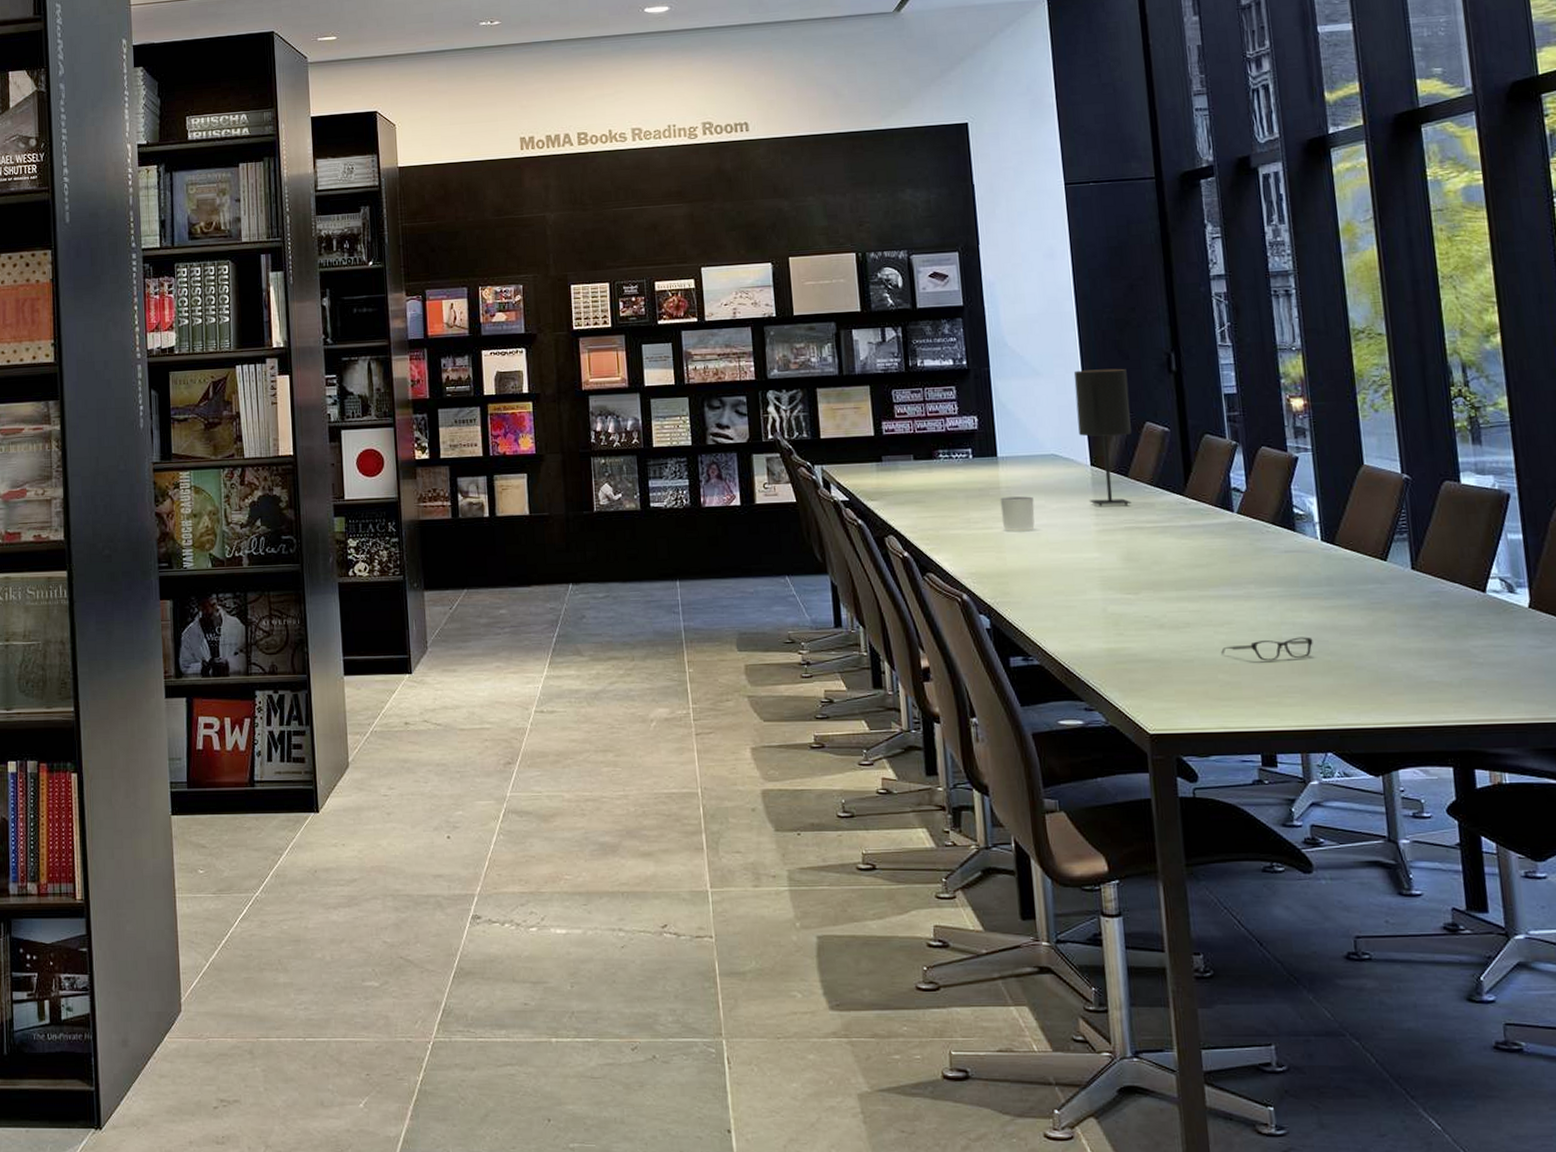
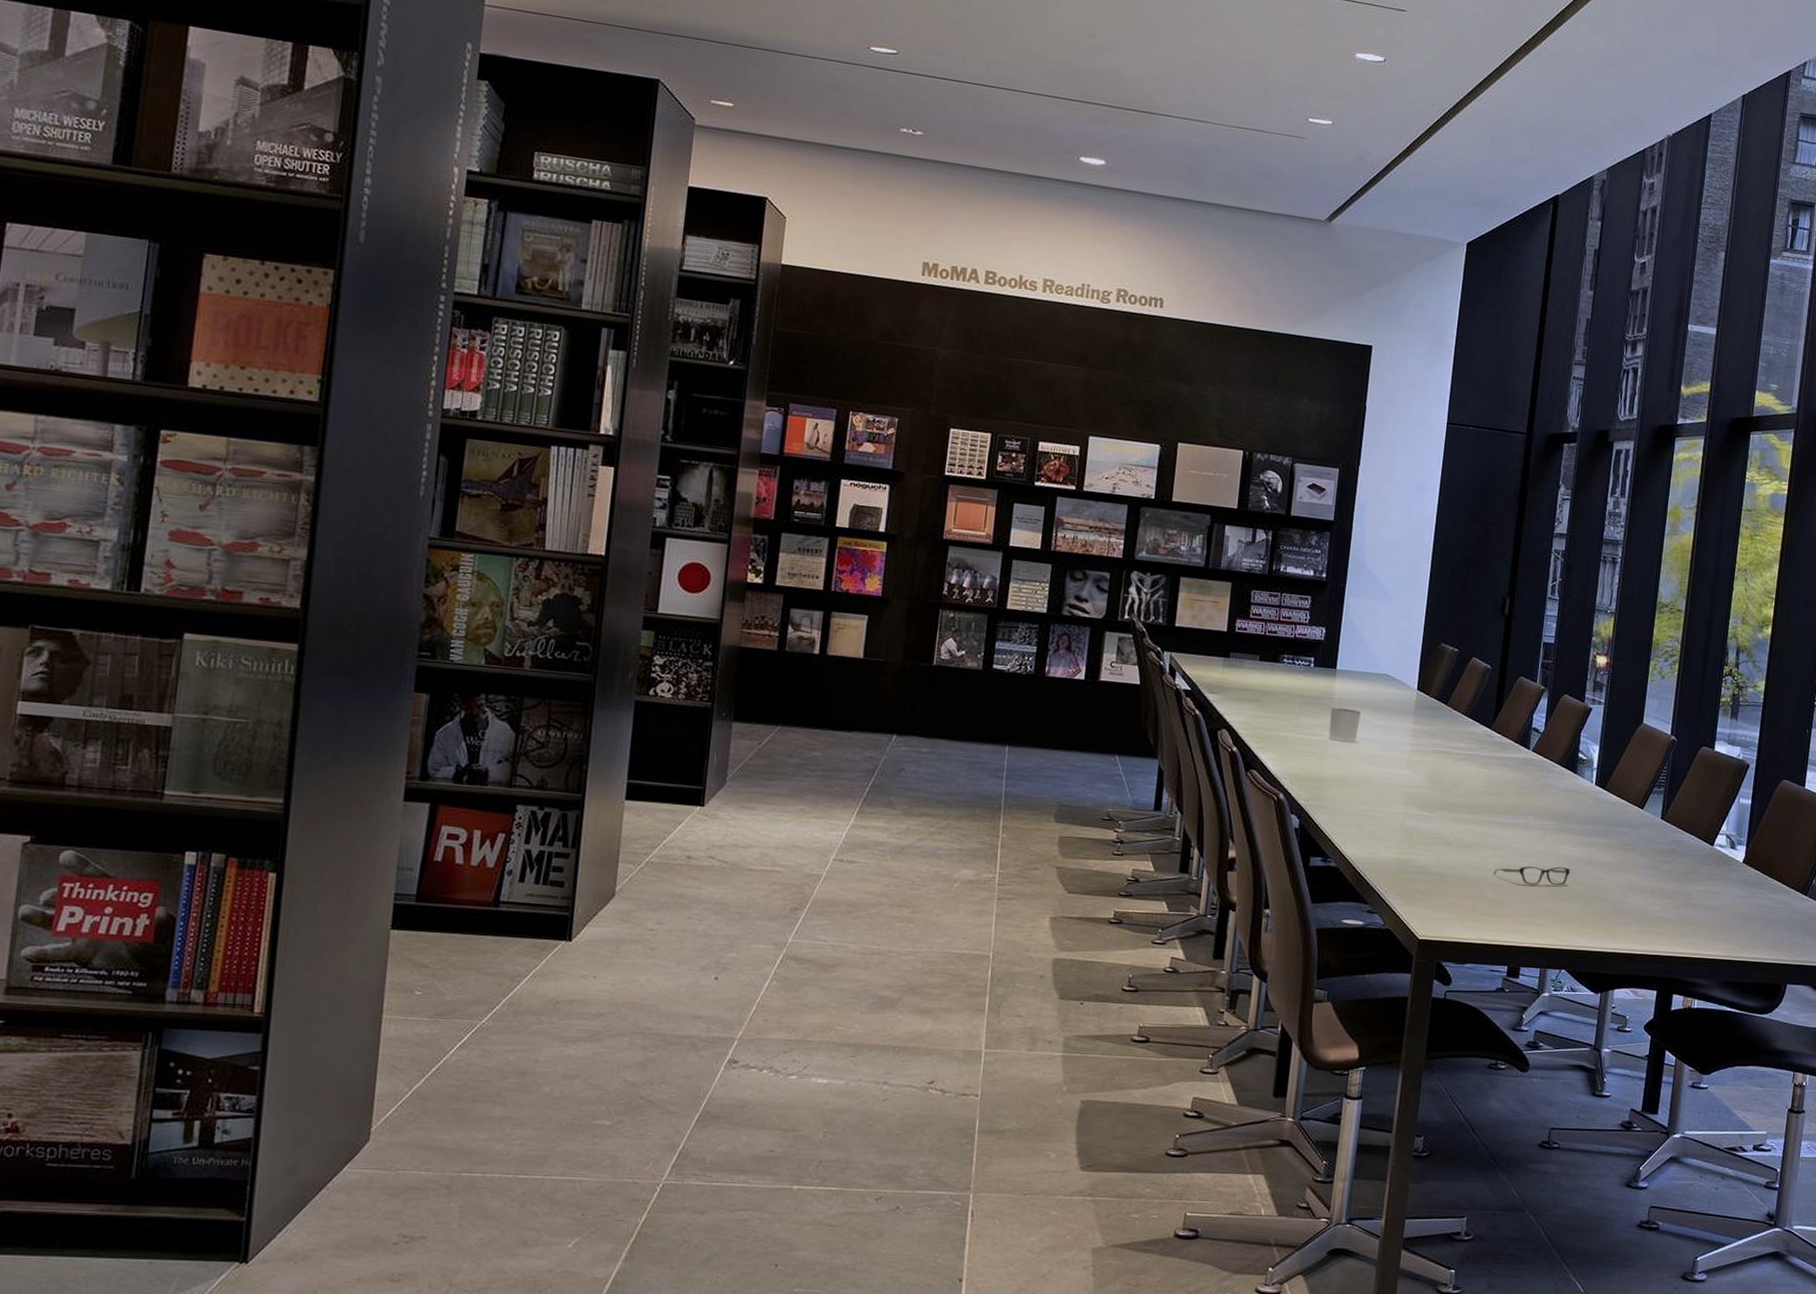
table lamp: present [1073,368,1132,507] -> none [1410,600,1466,732]

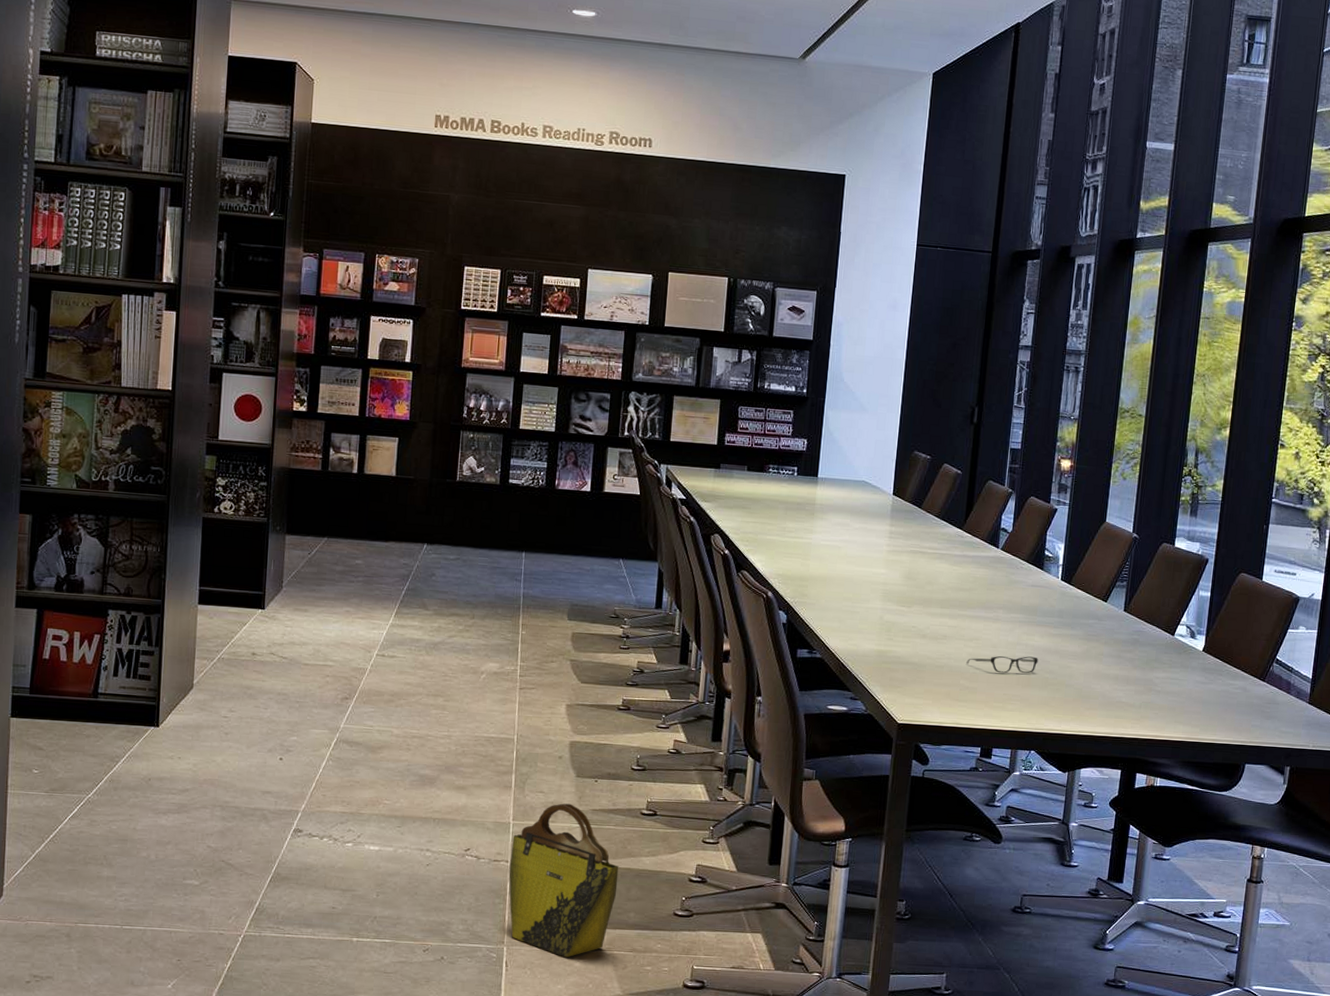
tote bag: none [978,1029,1105,1205] -> present [509,803,619,958]
mug: present [1328,707,1361,742] -> none [811,513,841,544]

